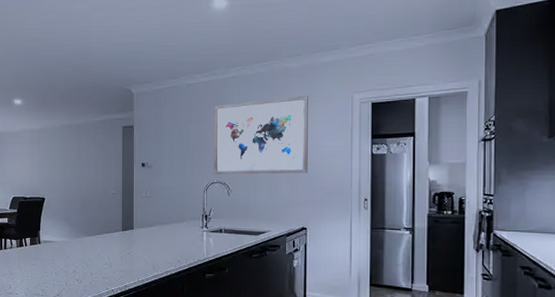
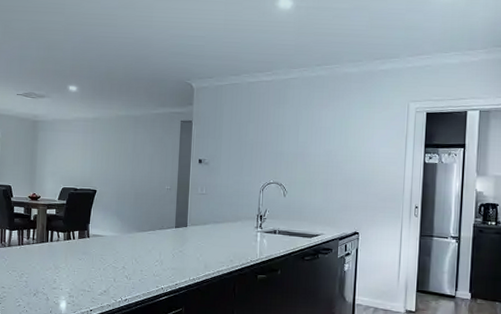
wall art: present [214,96,308,174] -> none [271,101,367,178]

